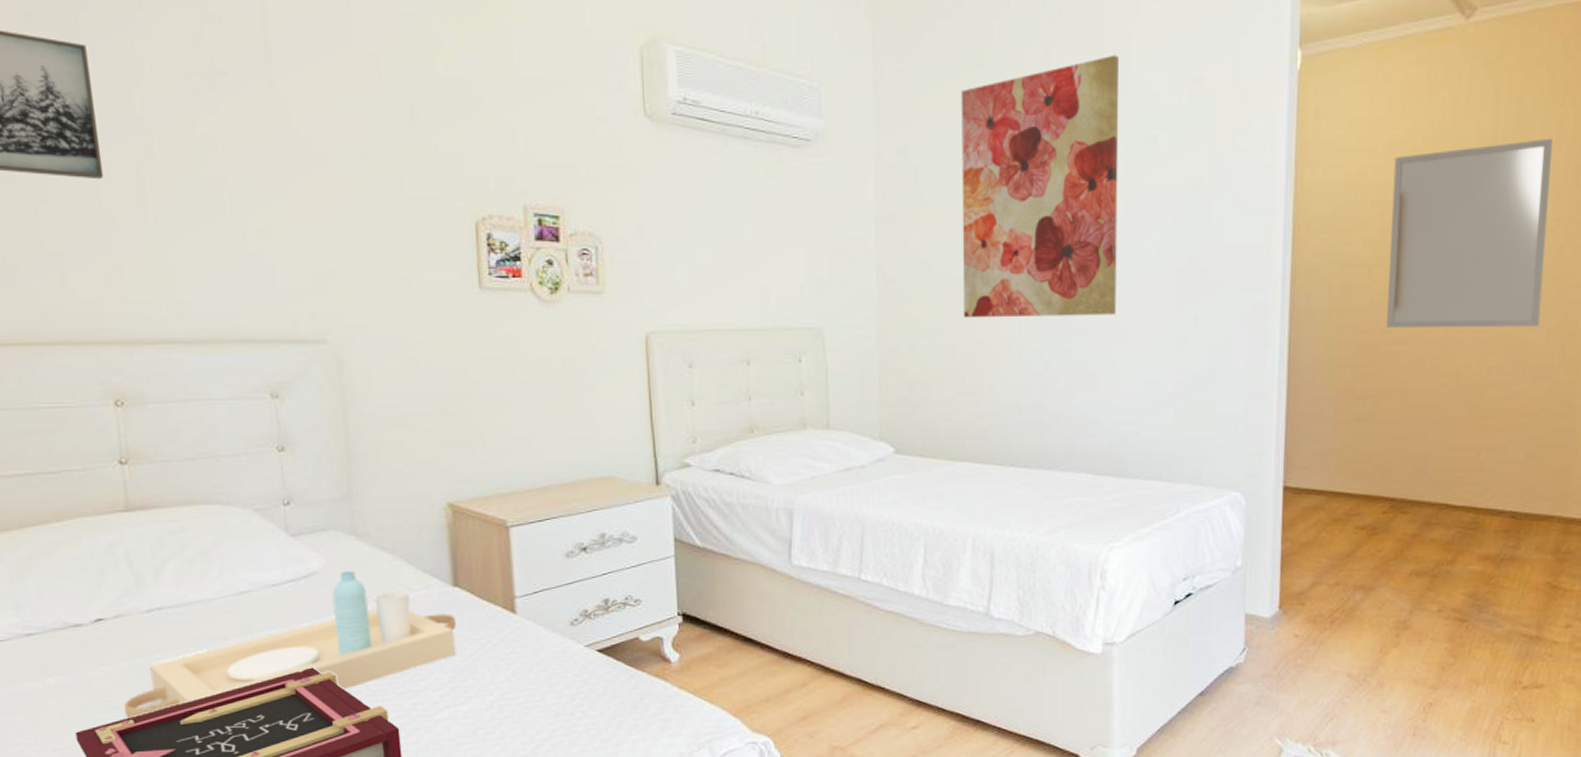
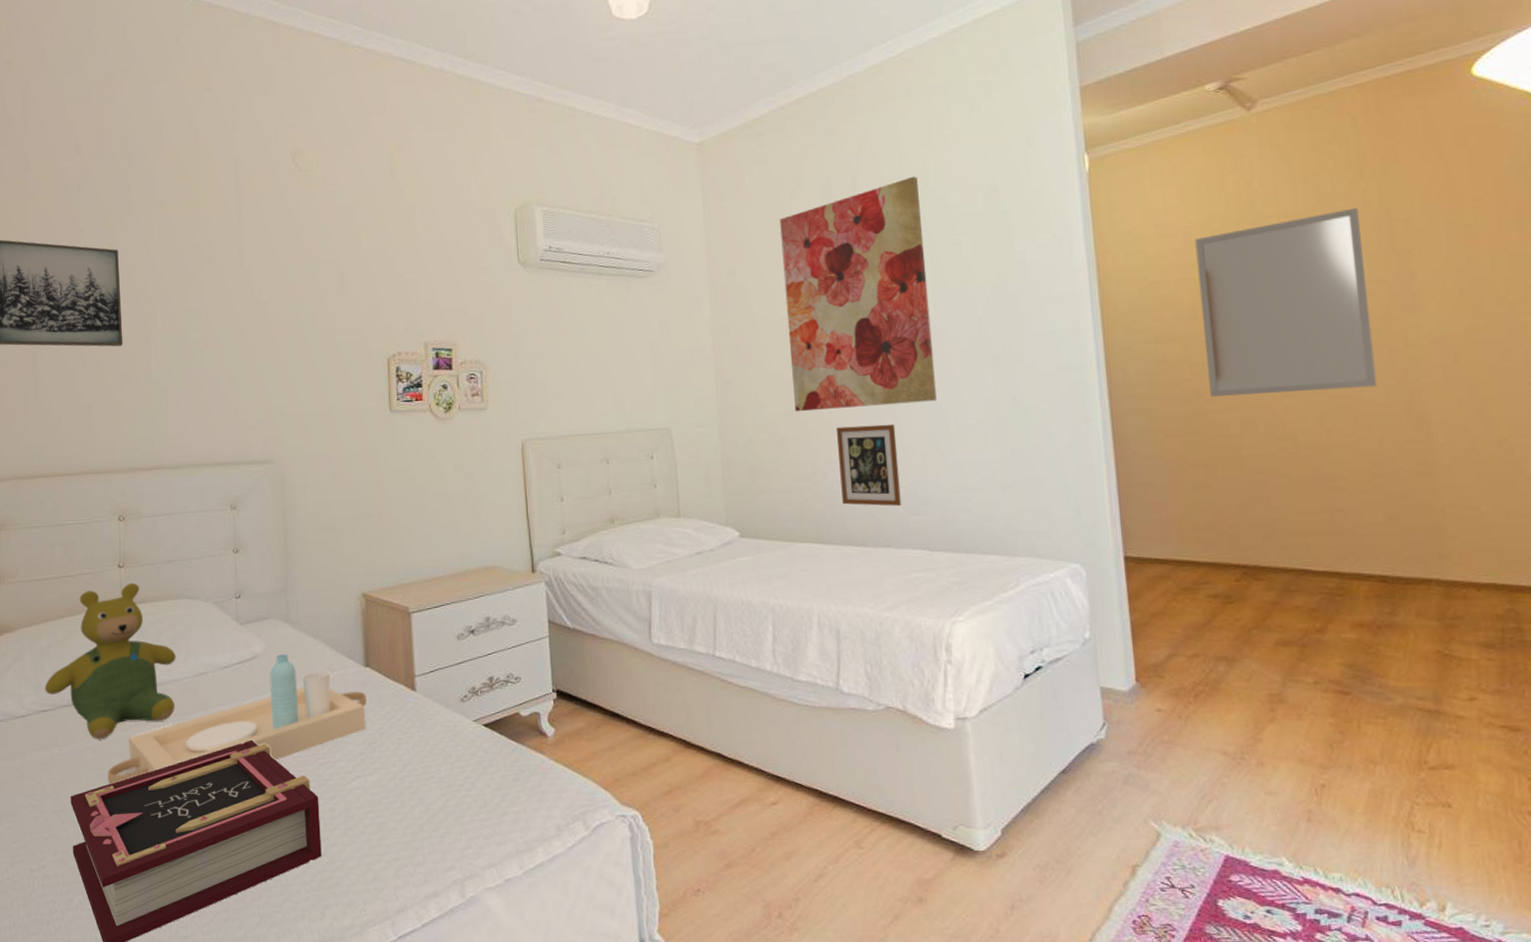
teddy bear: none [27,483,210,667] -> present [45,582,176,739]
picture frame: none [1007,337,1070,426] -> present [837,423,902,506]

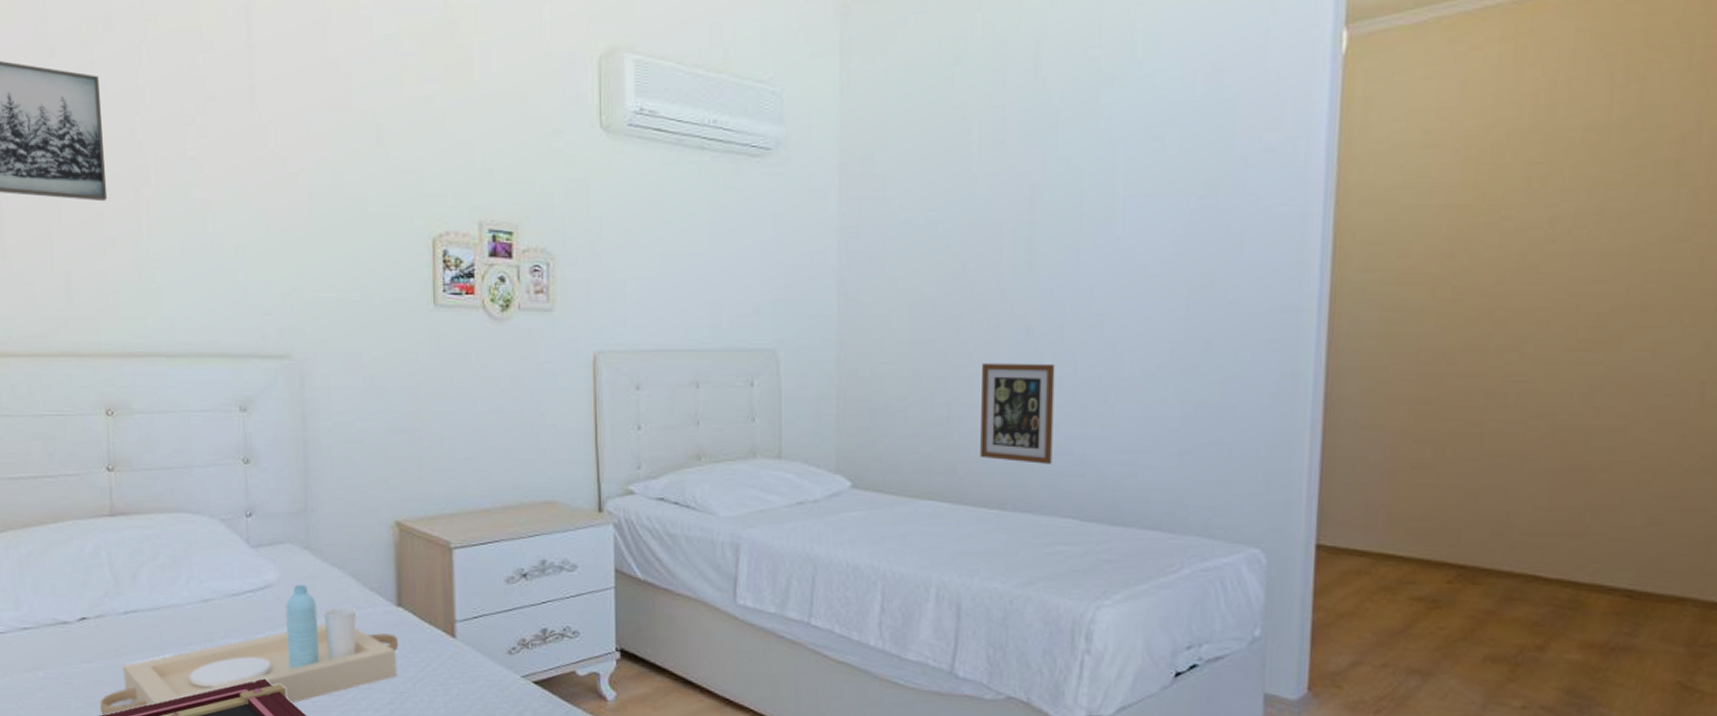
teddy bear: present [45,582,176,739] -> none [25,489,177,665]
wall art: present [780,176,937,412] -> none [933,44,1121,341]
home mirror: present [1194,207,1377,397] -> none [1455,125,1689,360]

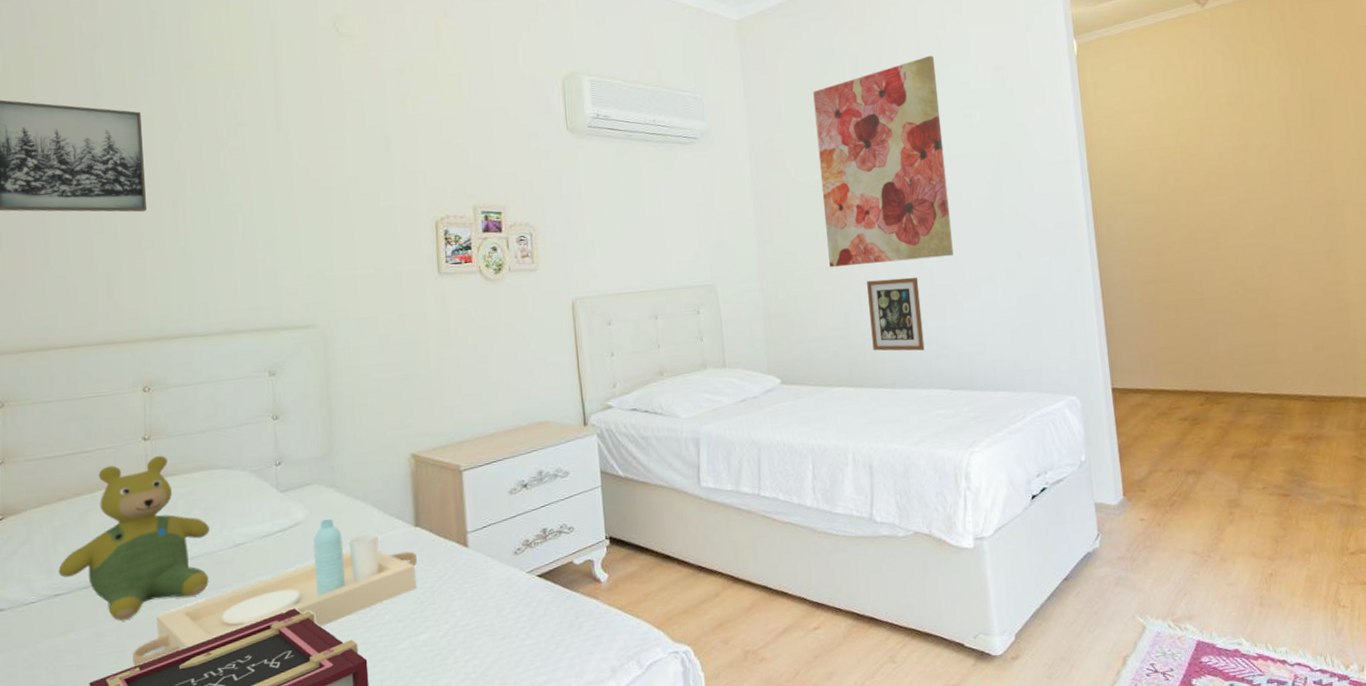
teddy bear: none [25,489,177,665] -> present [58,455,210,621]
wall art: none [933,44,1121,341] -> present [813,55,954,268]

